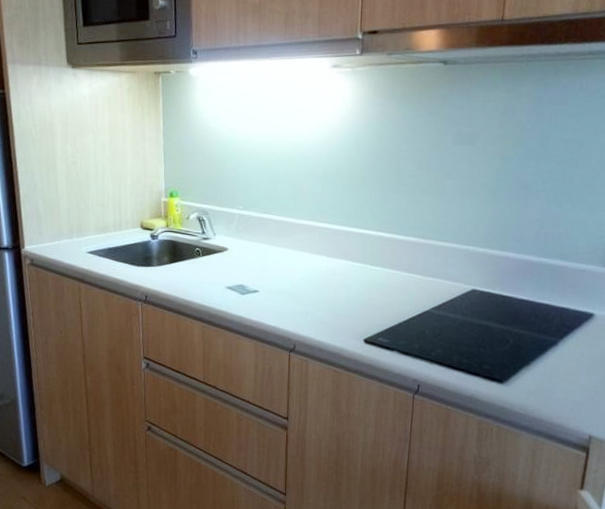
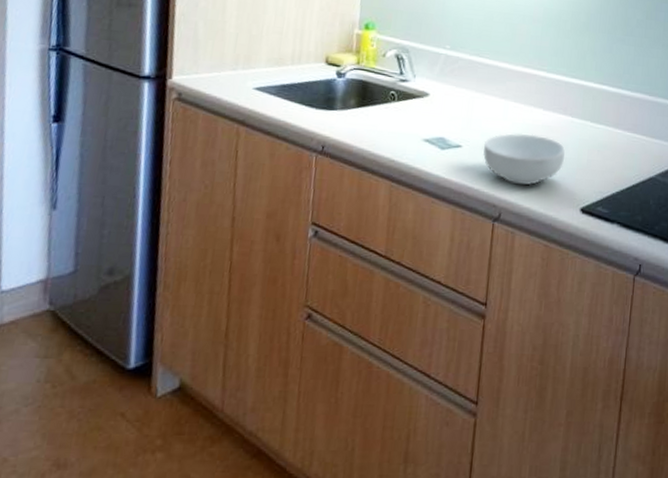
cereal bowl: none [277,278,348,322] -> present [483,133,565,186]

